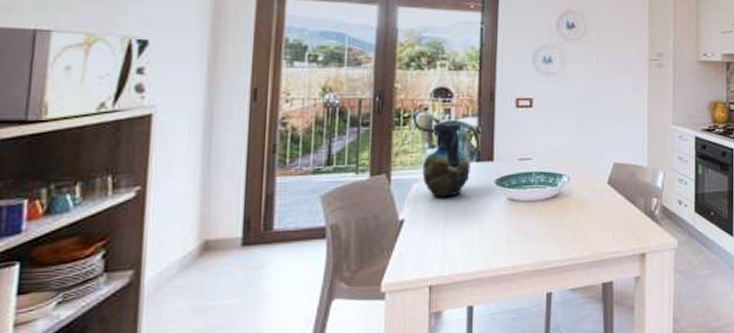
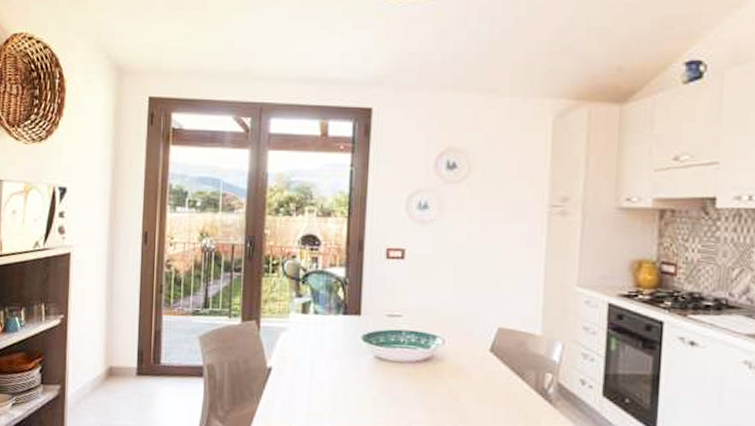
vase: present [422,123,470,197] -> none [289,272,337,349]

